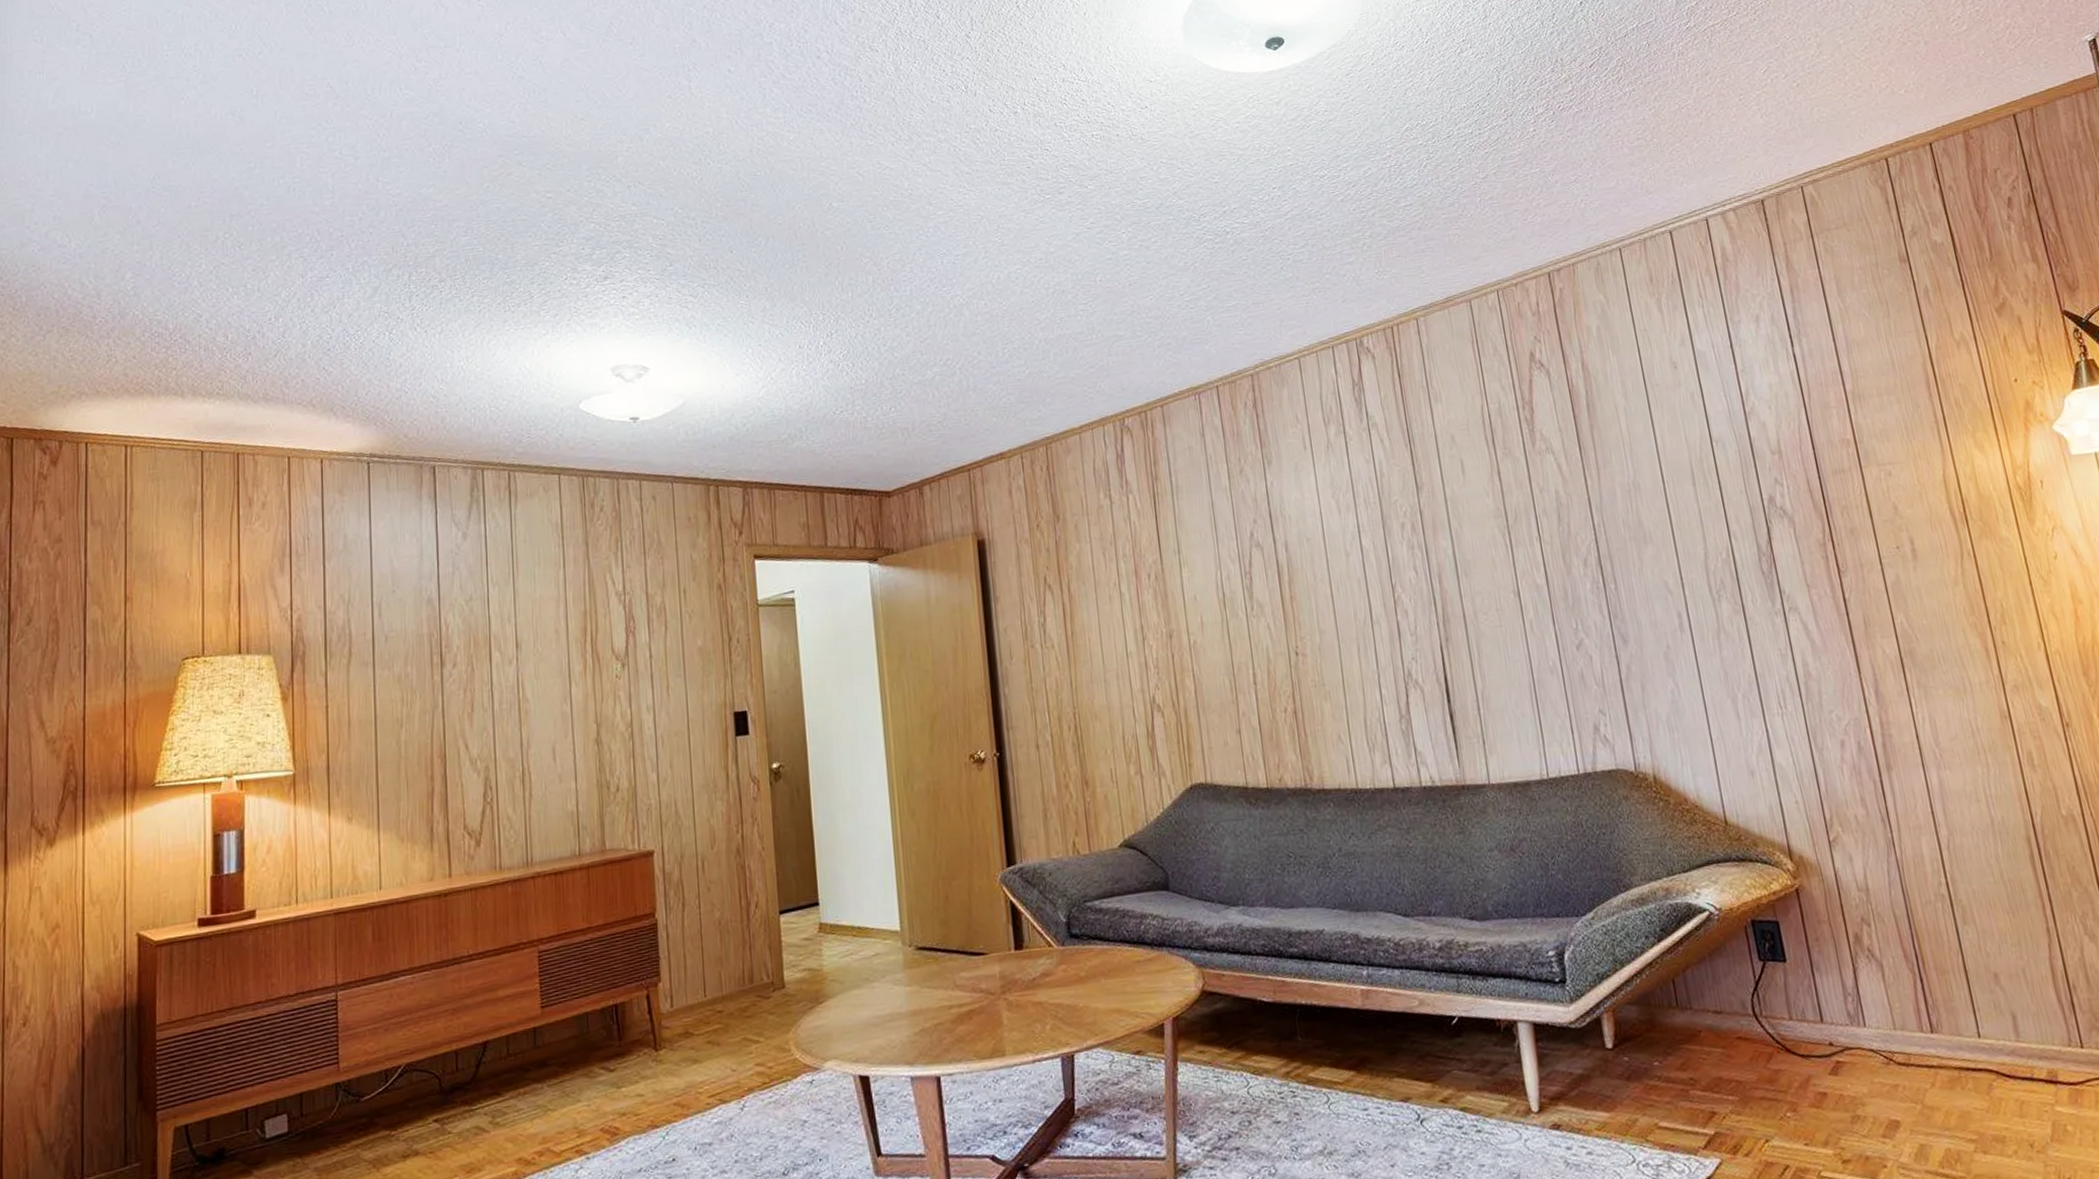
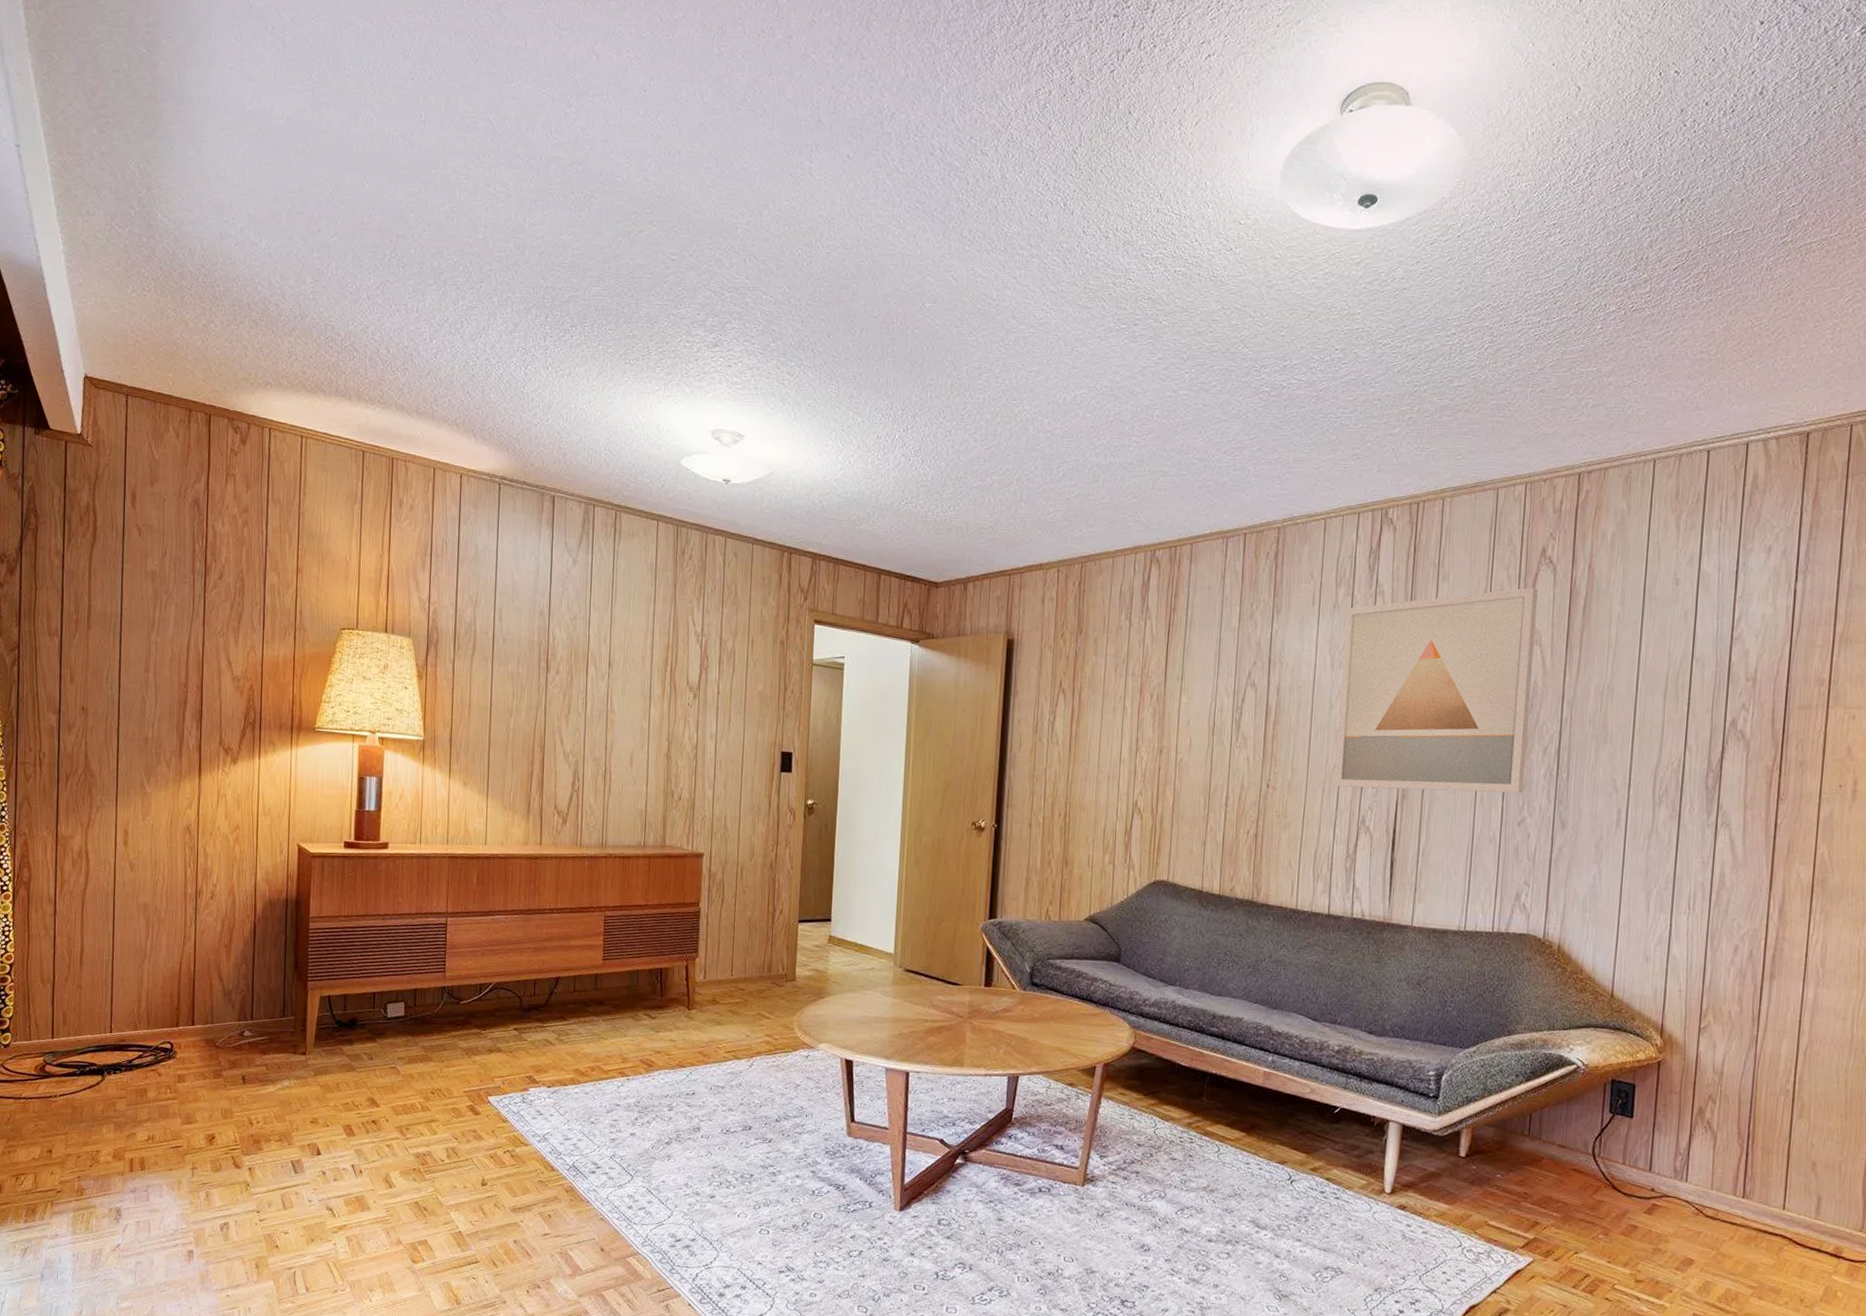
wall art: none [1340,394,1573,641] -> present [1334,587,1538,794]

